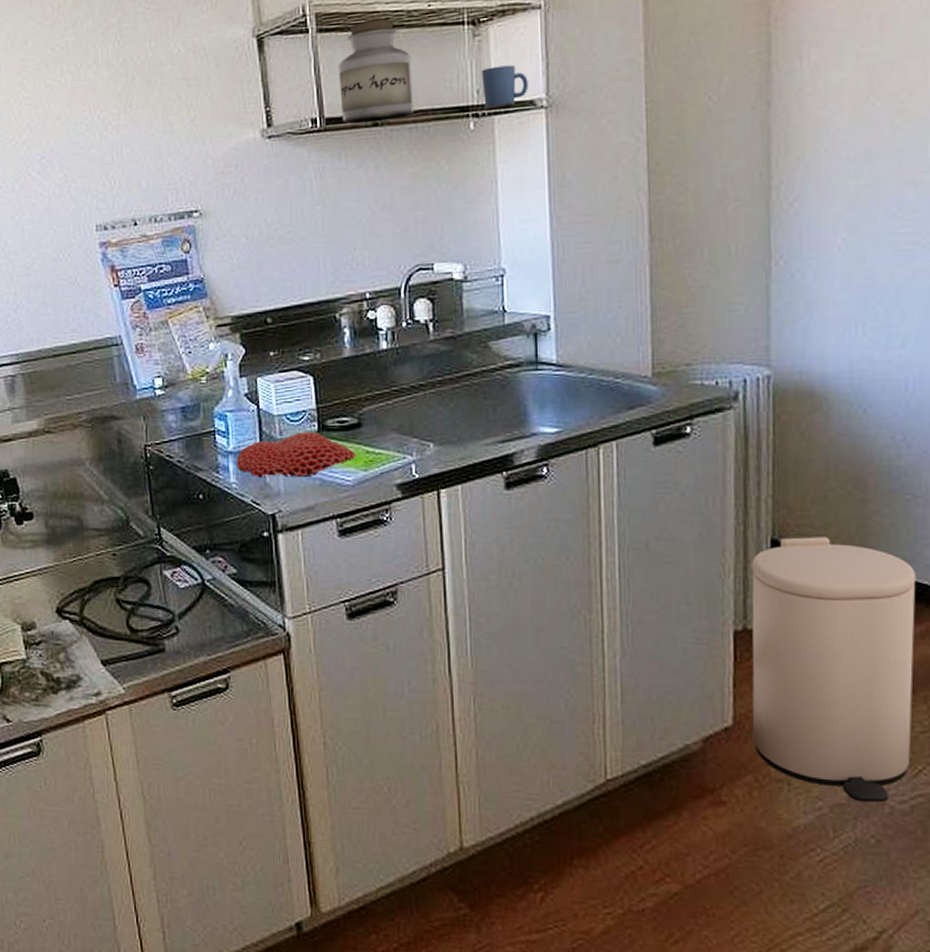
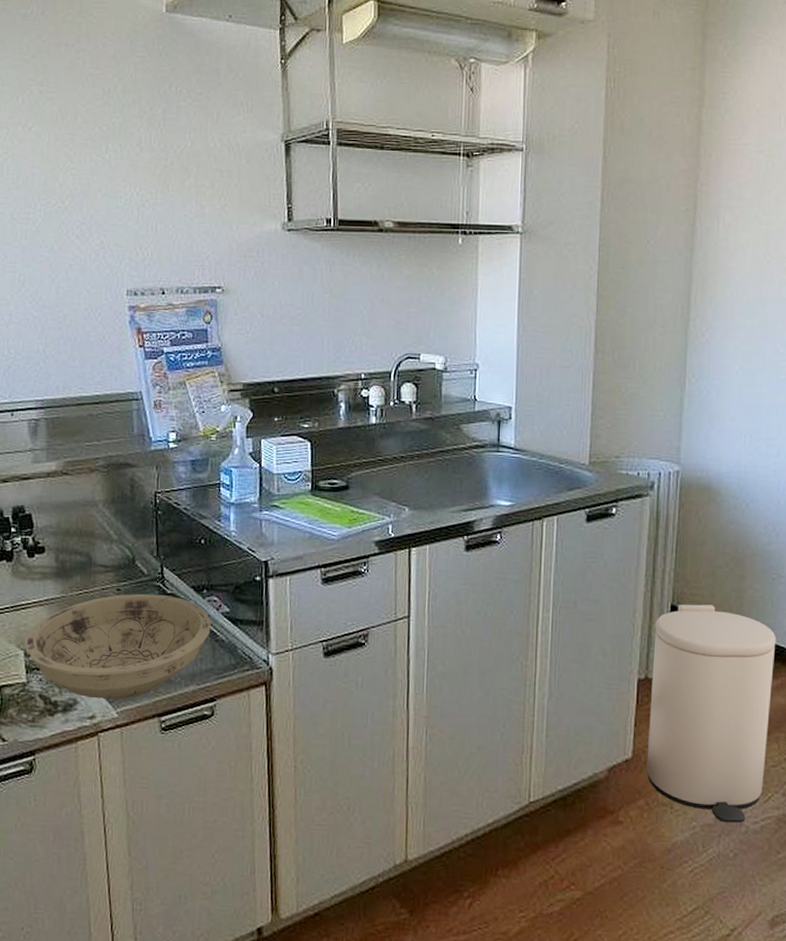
bowl: none [21,557,218,674] -> present [25,593,211,700]
sponge: present [236,431,356,478] -> none [237,490,343,530]
jar: present [337,18,414,125] -> none [352,141,415,229]
mug: present [481,65,529,111] -> none [471,194,508,230]

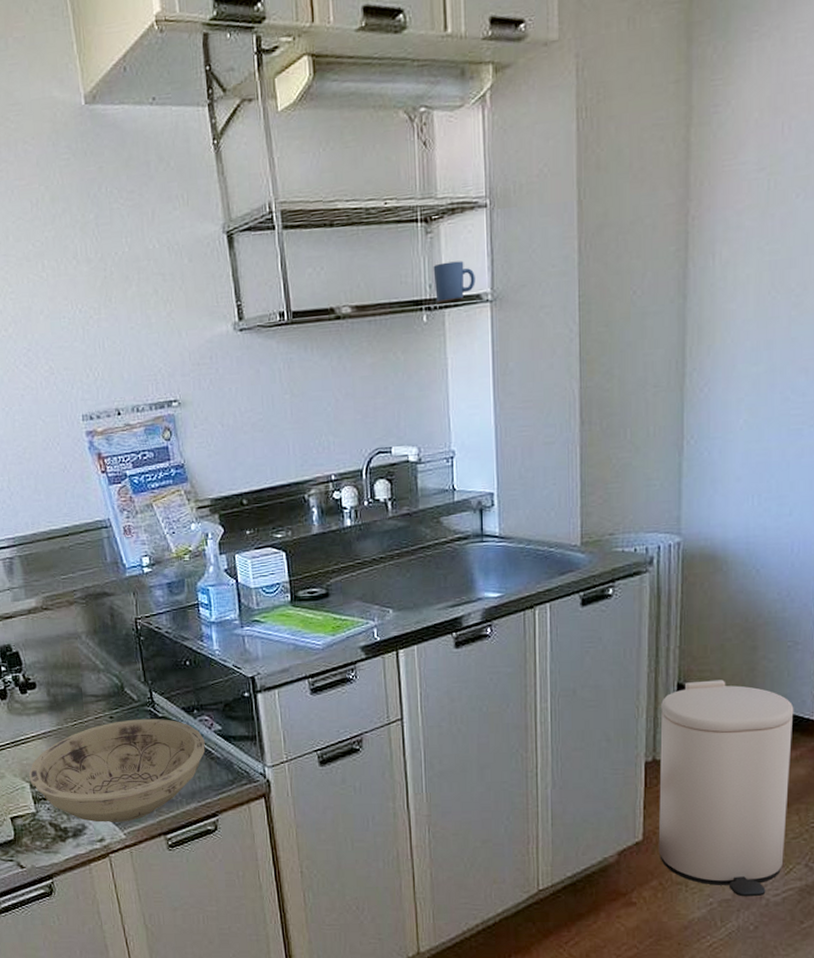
mug: none [471,194,508,230] -> present [433,260,475,304]

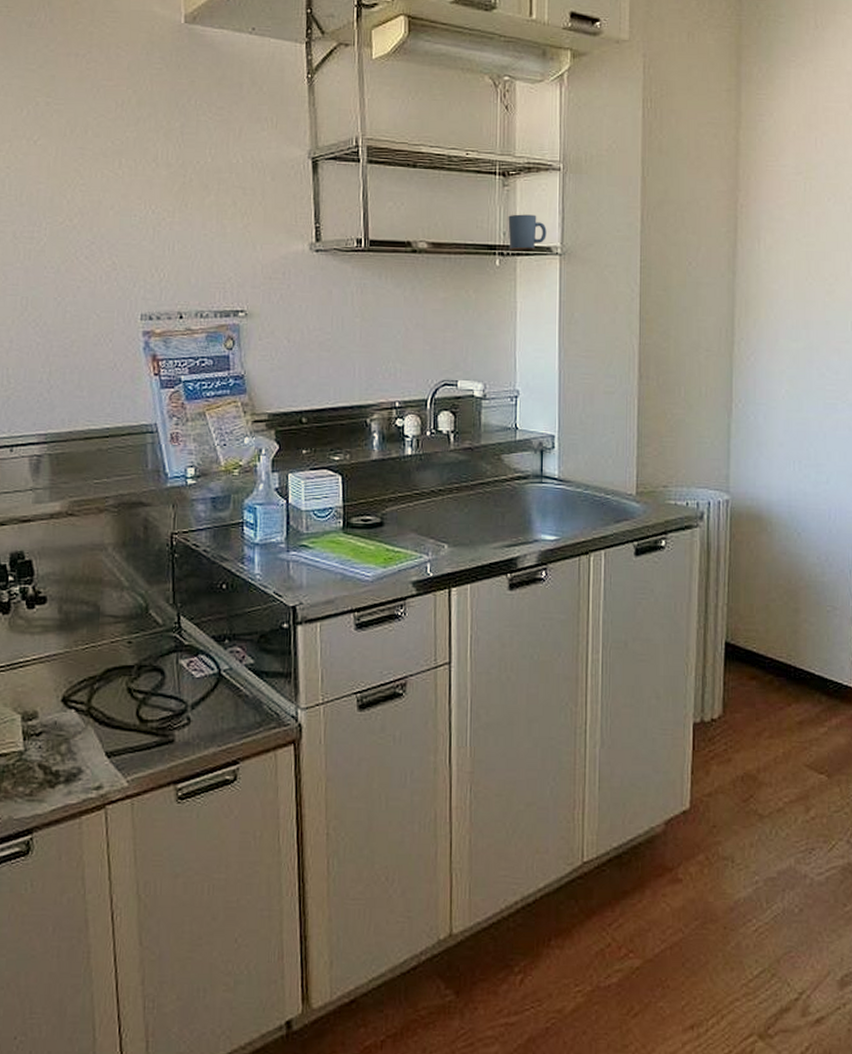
bowl: present [29,718,205,823] -> none [22,646,234,767]
pedal bin: present [658,680,794,897] -> none [705,640,834,875]

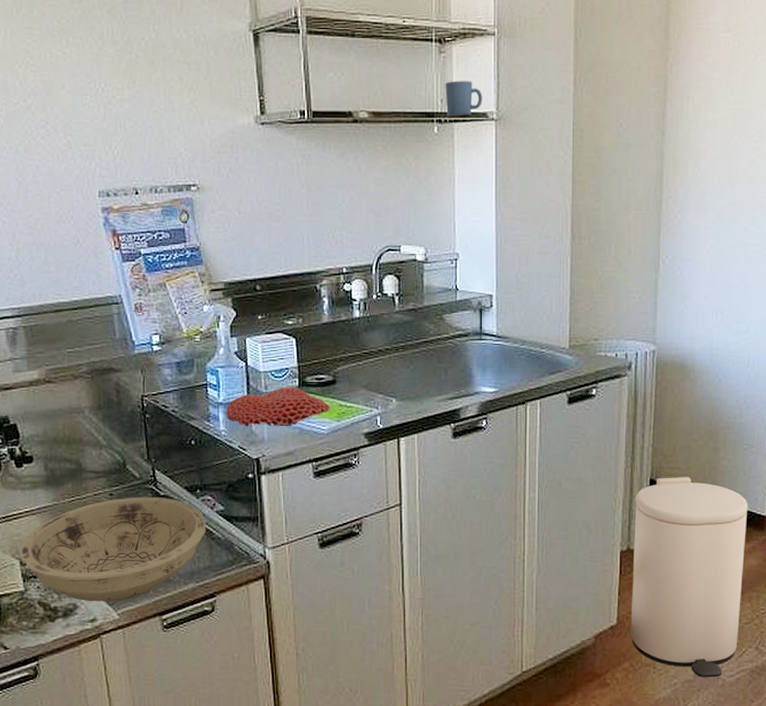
bowl: none [22,646,234,767] -> present [20,497,206,602]
sponge: none [262,528,377,571] -> present [226,387,331,426]
pedal bin: none [705,640,834,875] -> present [630,477,748,678]

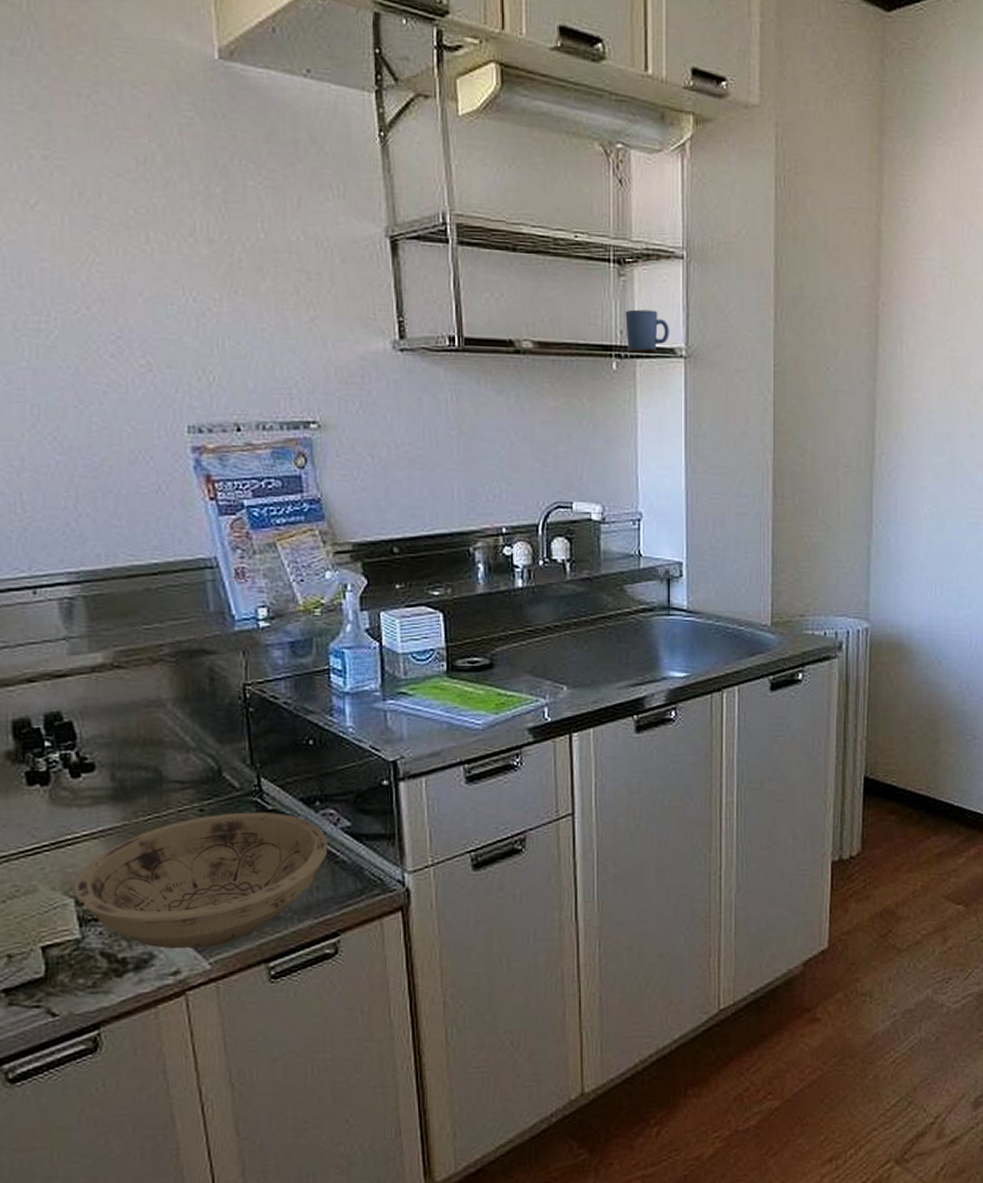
sponge: present [226,387,331,426] -> none [354,672,487,721]
pedal bin: present [630,477,748,678] -> none [843,773,972,1006]

